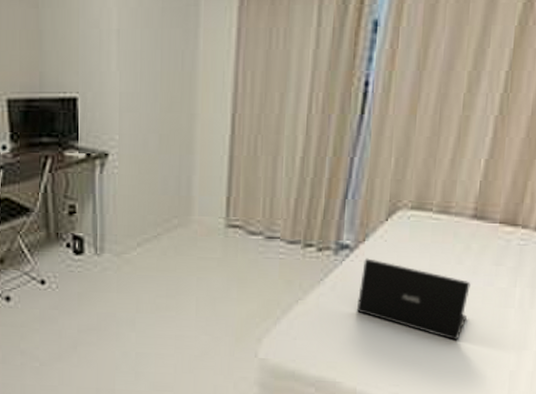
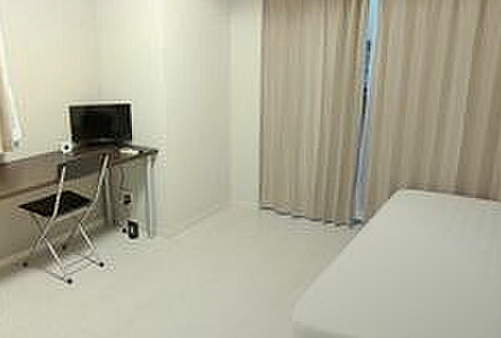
laptop: present [357,258,471,341] -> none [371,230,458,296]

